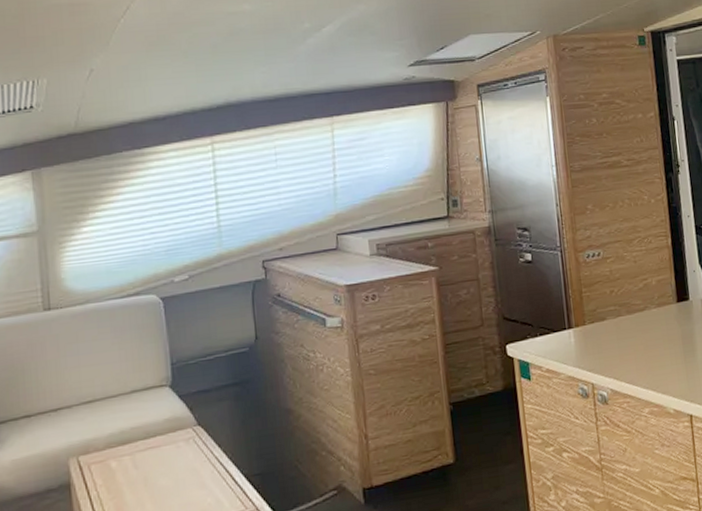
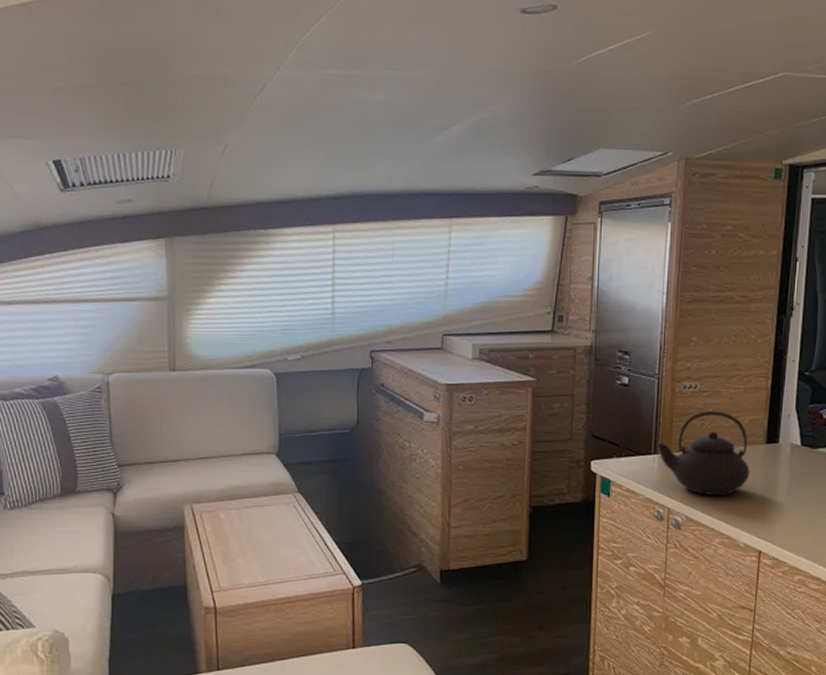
teapot: none [570,275,667,365] -> present [657,410,750,495]

